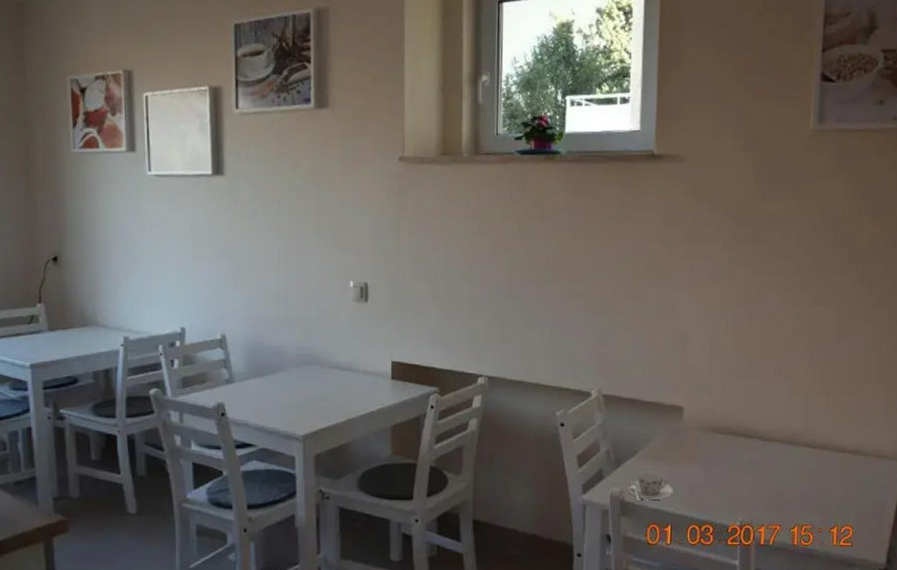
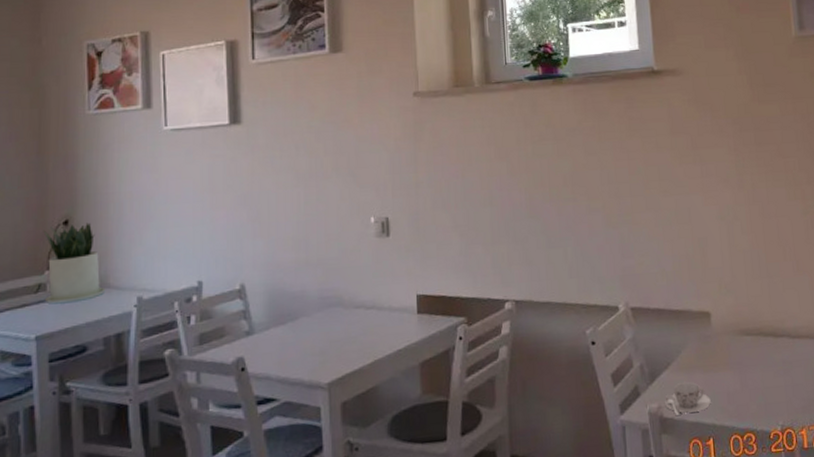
planter: none [34,261,94,336] -> present [43,222,106,305]

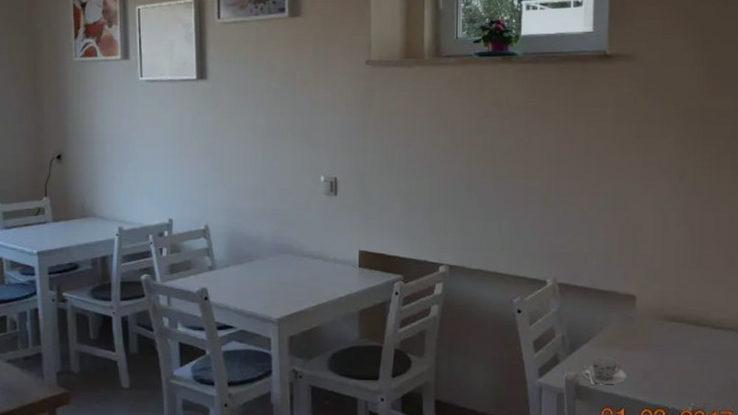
planter: present [43,222,106,305] -> none [41,159,93,227]

